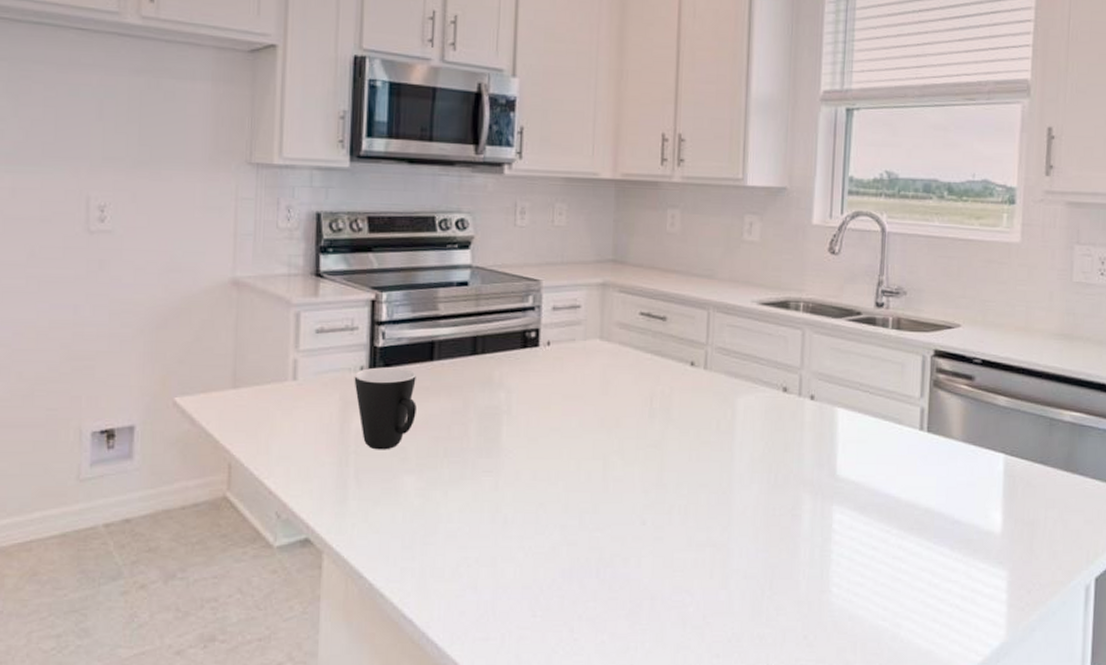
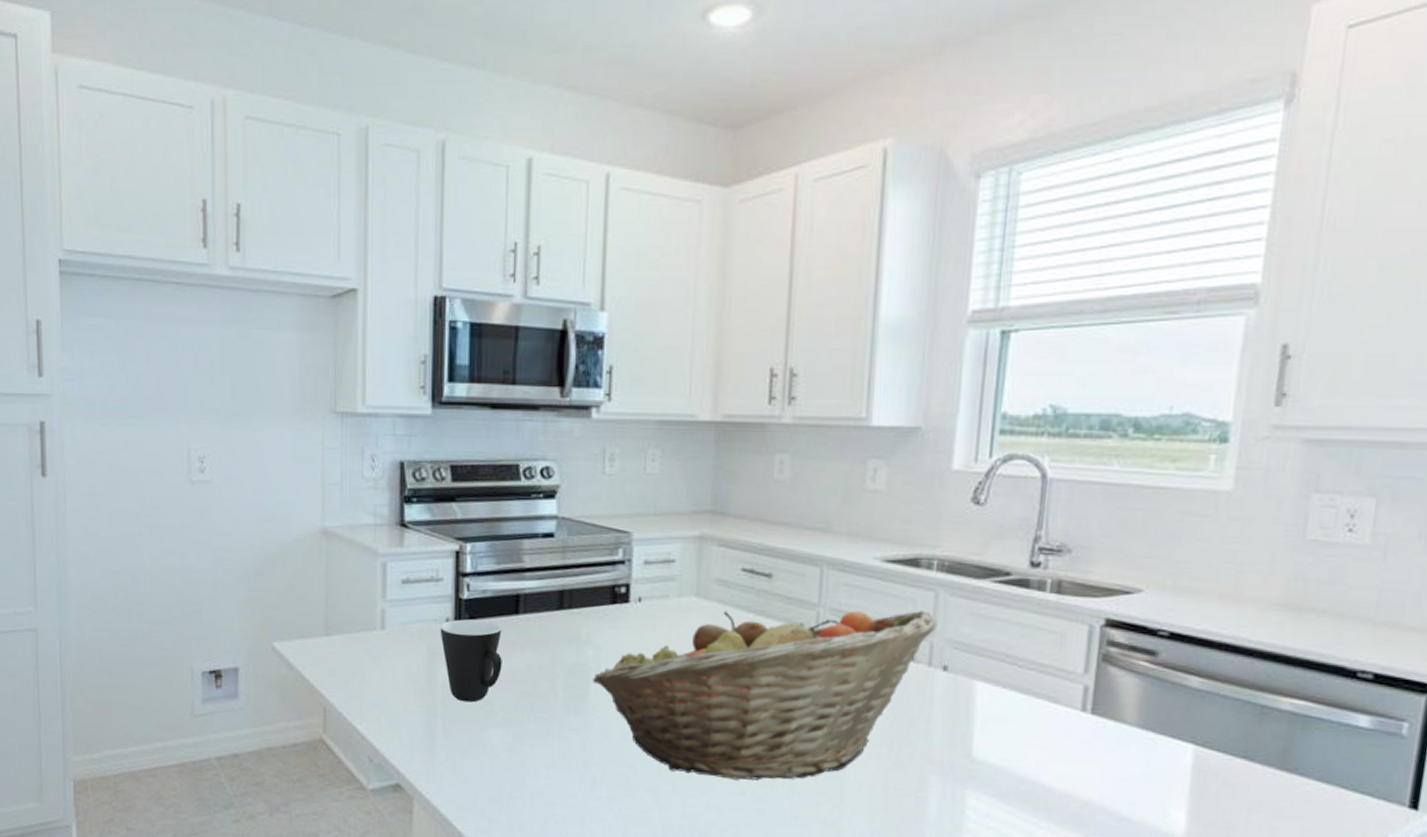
fruit basket: none [503,346,805,511] -> present [592,610,938,780]

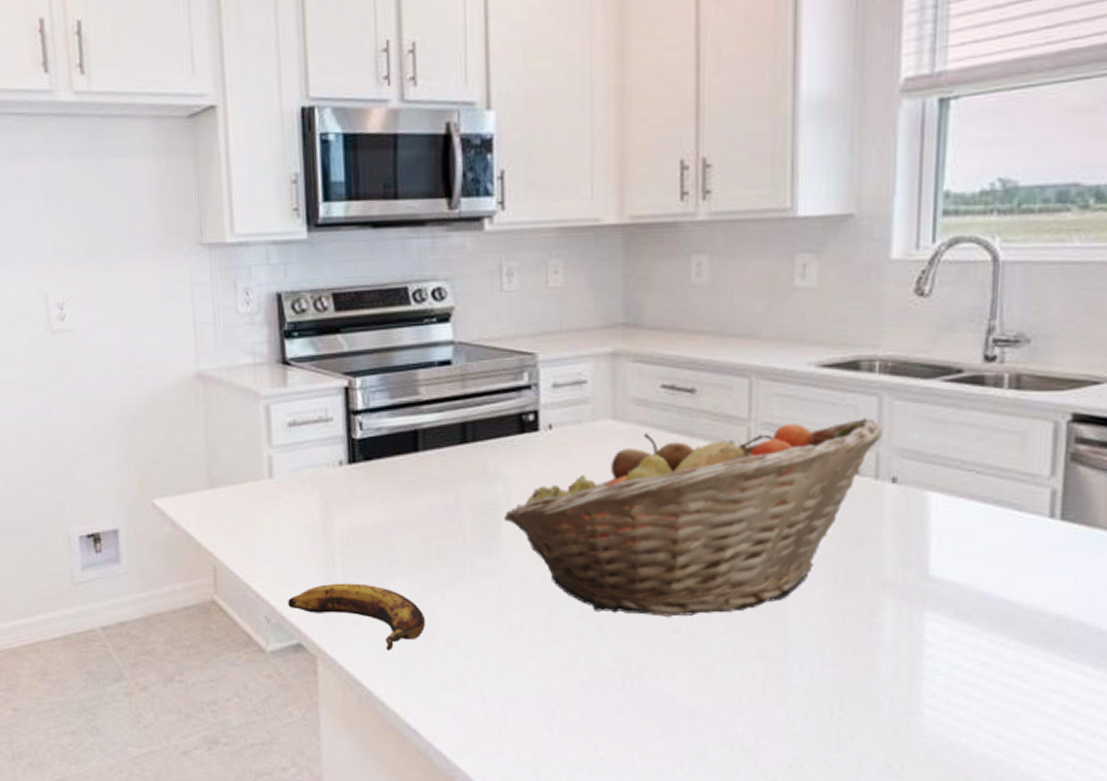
banana: none [390,730,515,795] -> present [288,583,425,650]
mug: present [440,619,502,703] -> none [333,461,404,551]

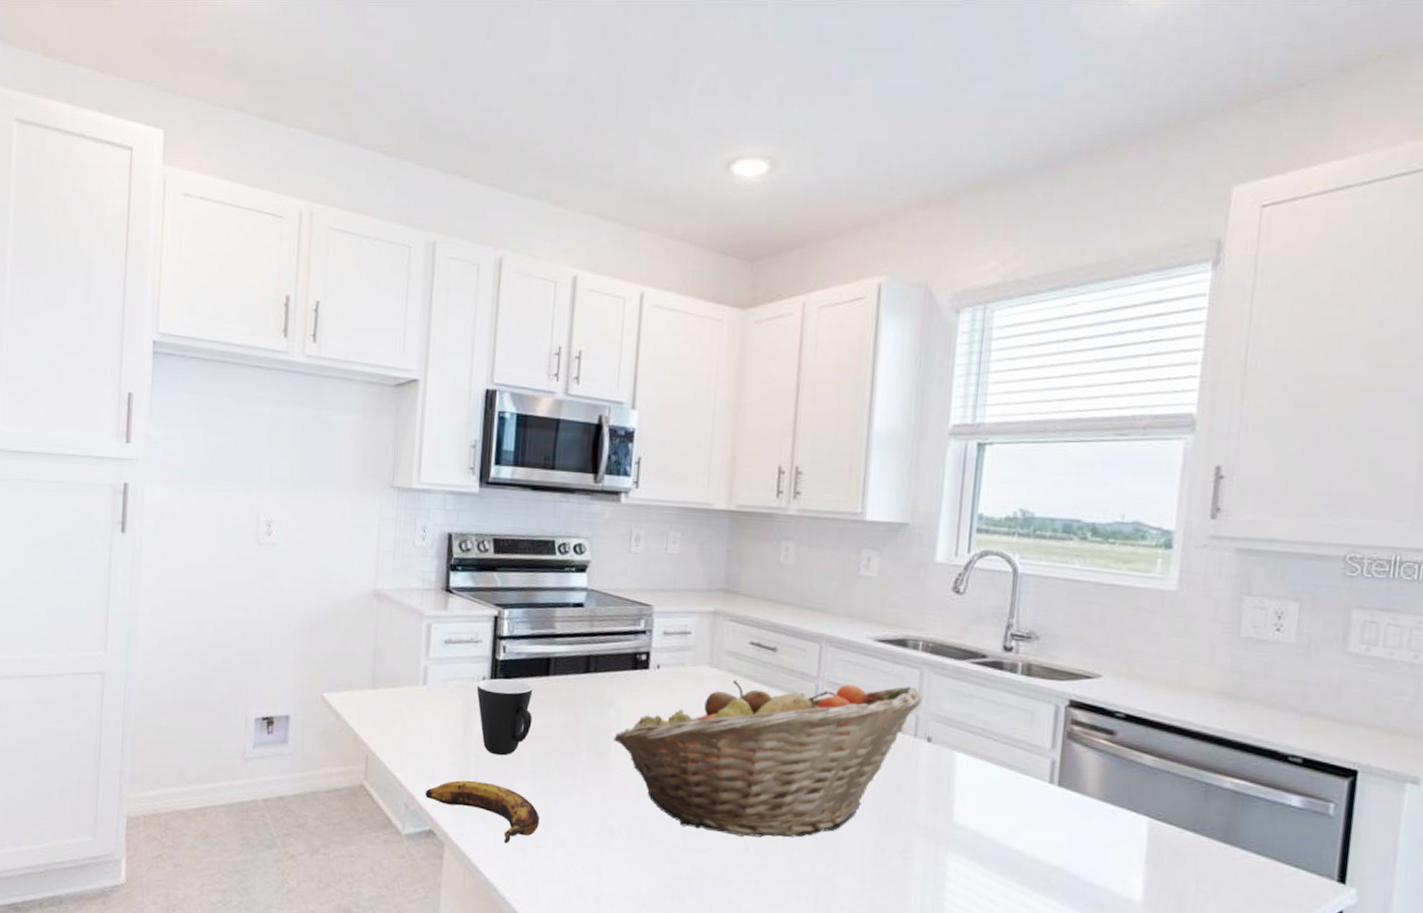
mug: none [333,461,404,551] -> present [476,678,533,756]

